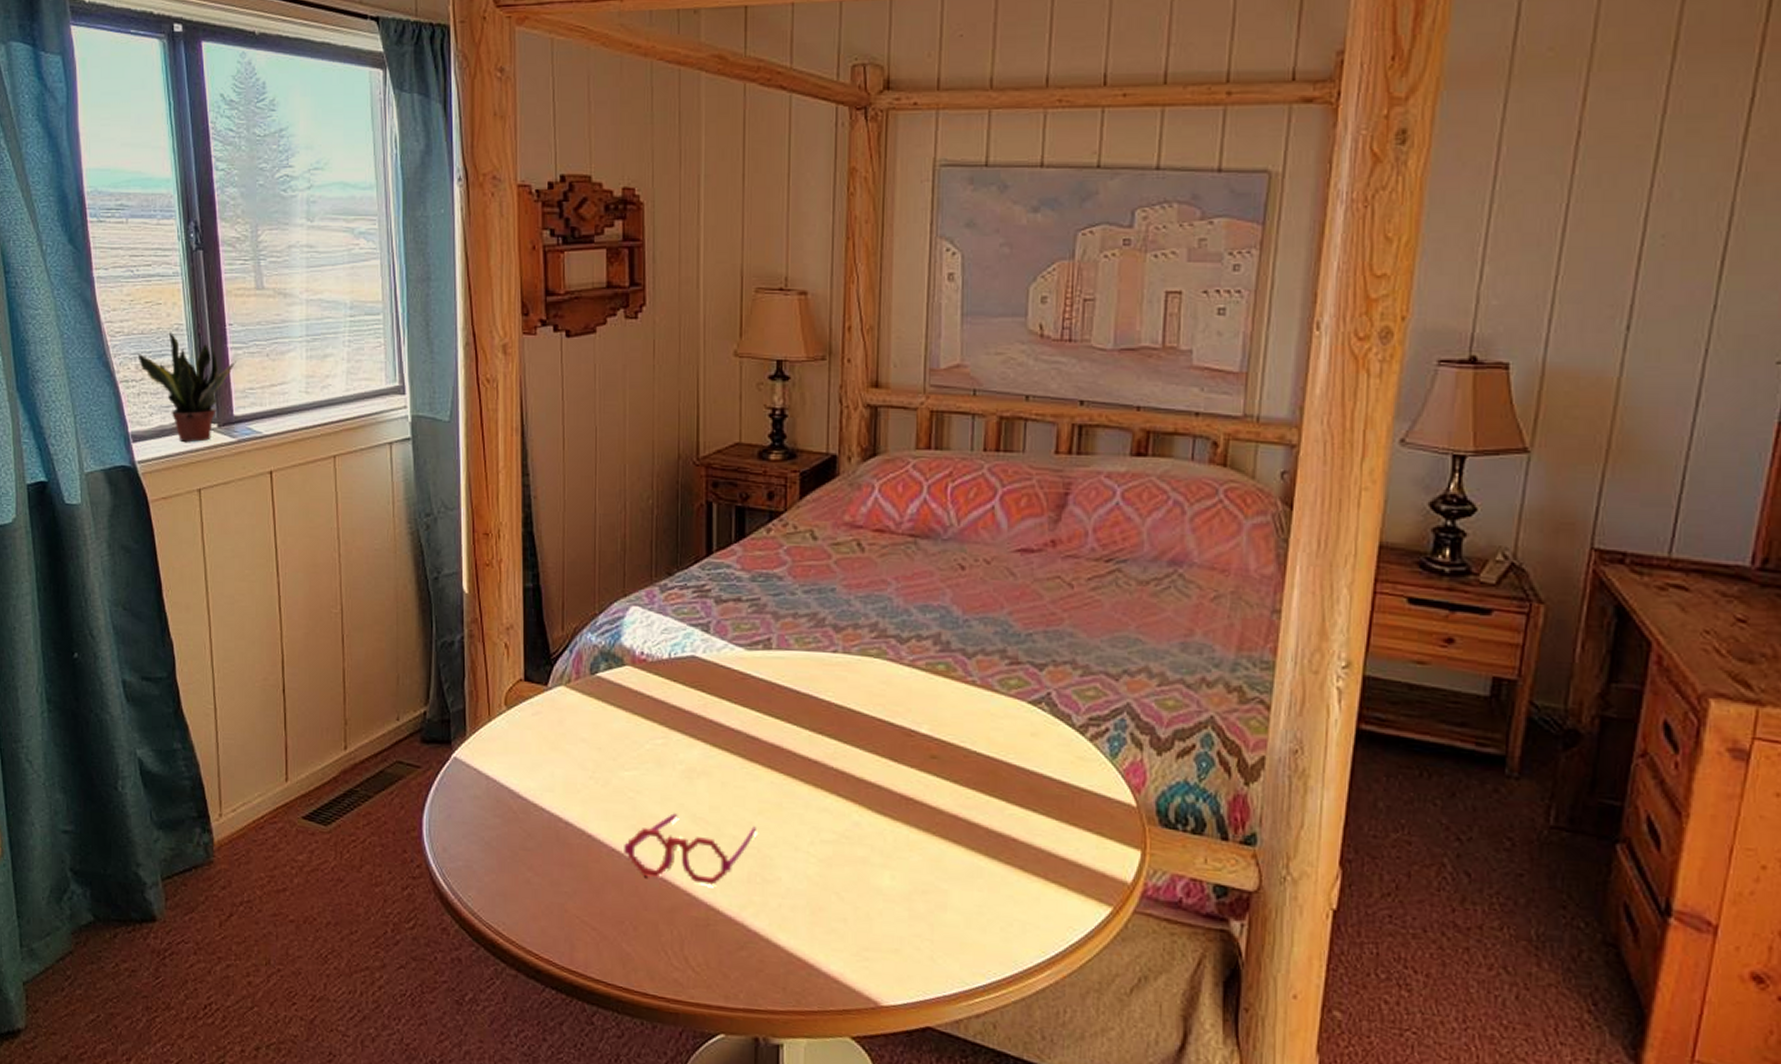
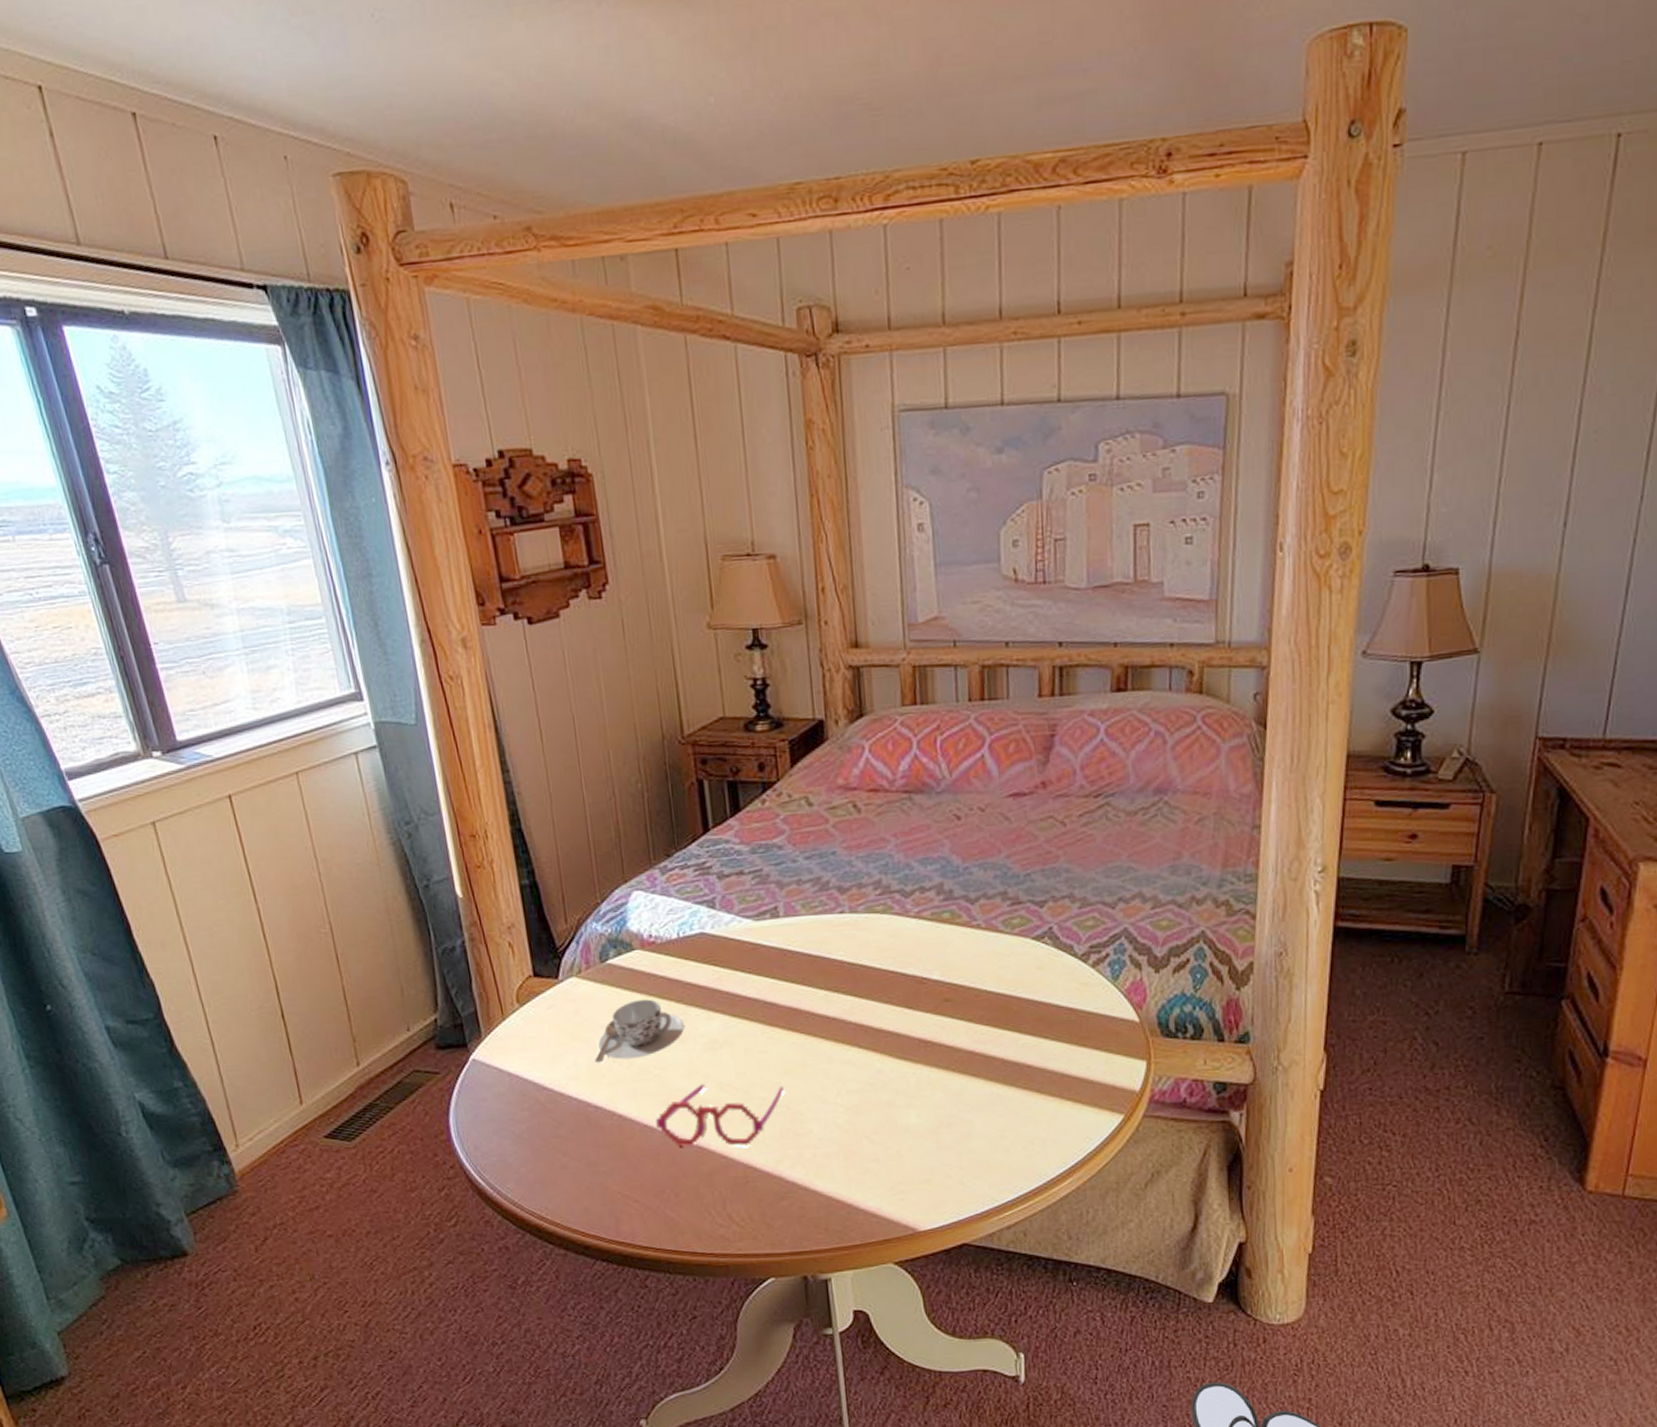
potted plant: present [137,331,236,442] -> none [55,656,170,774]
teacup: none [572,717,664,778] -> present [594,999,684,1063]

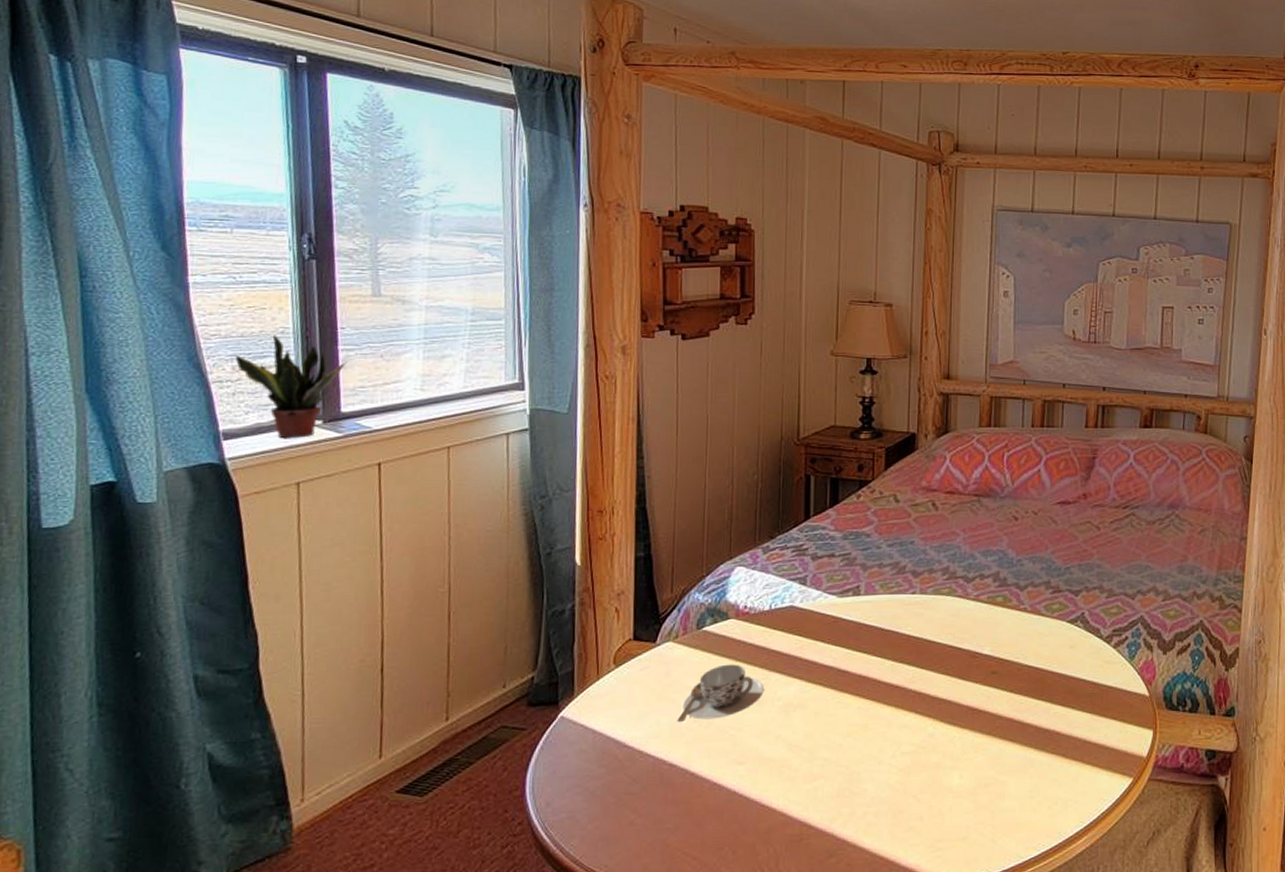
potted plant: none [55,656,170,774] -> present [235,334,347,438]
spectacles: present [655,1084,784,1147] -> none [725,744,845,804]

